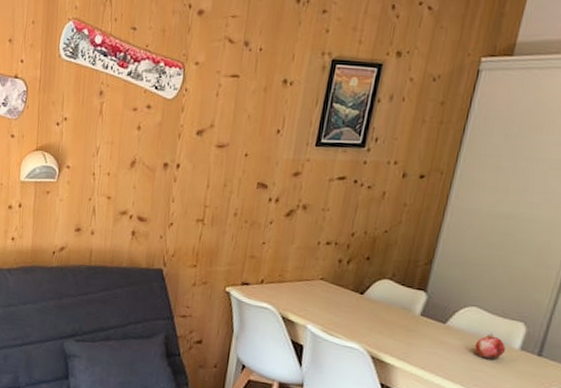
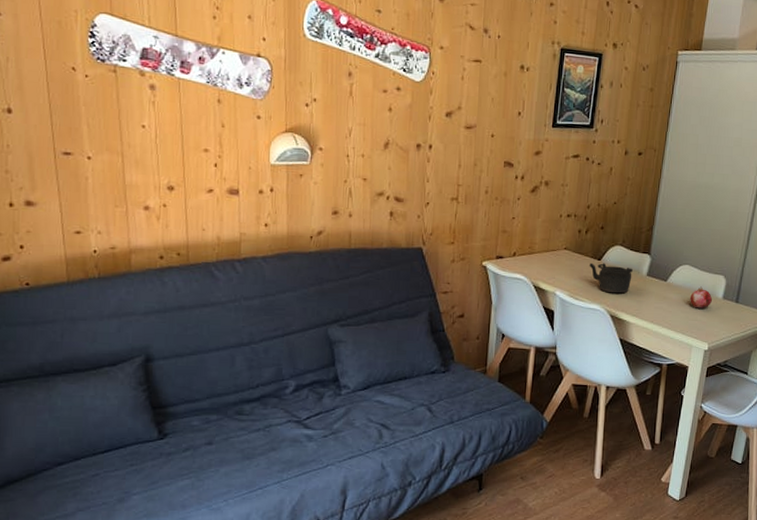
teapot: none [349,296,403,334] -> present [589,262,633,294]

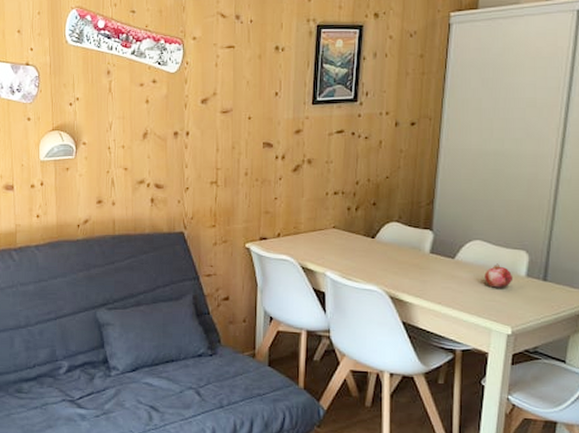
teapot: present [589,262,633,294] -> none [362,241,412,273]

